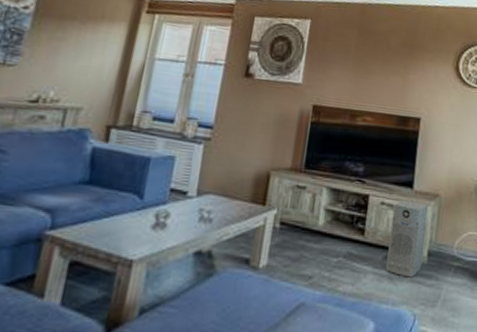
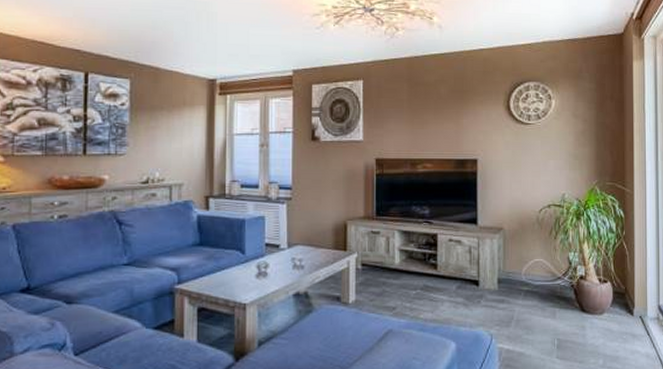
air purifier: present [385,201,427,278] -> none [459,236,494,303]

